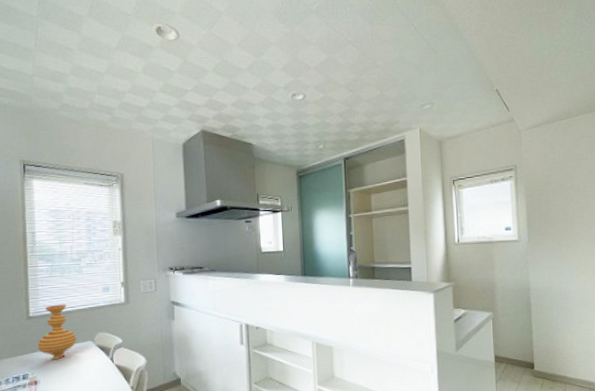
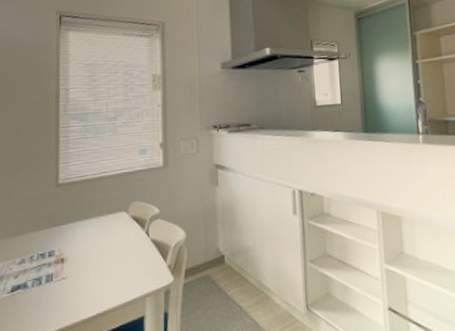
vase: present [37,304,77,359] -> none [66,169,109,233]

